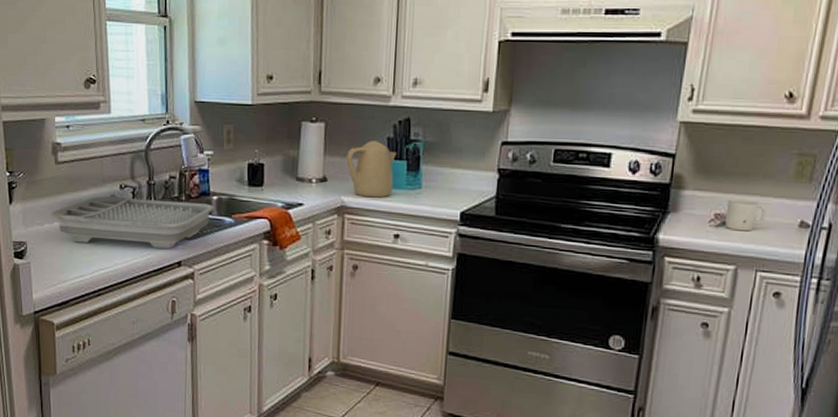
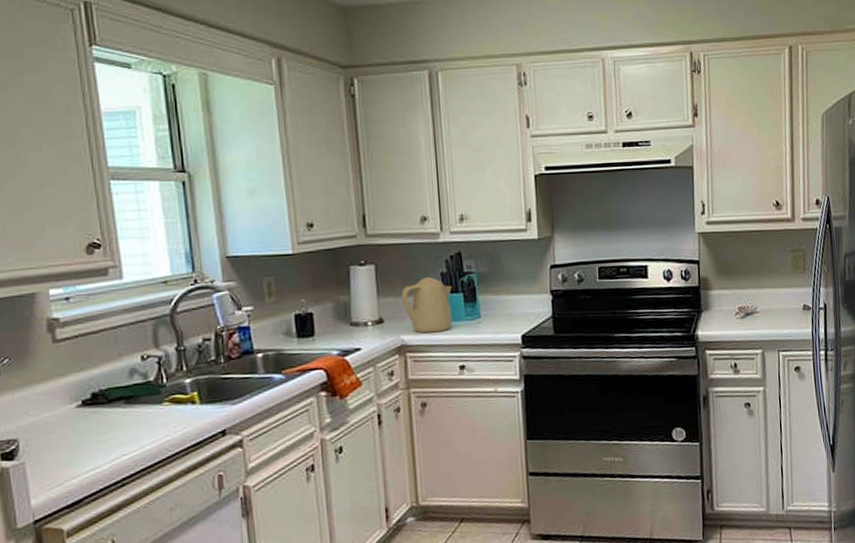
dish rack: present [51,196,216,249] -> none [50,362,262,430]
mug: present [724,199,767,232] -> none [746,293,778,320]

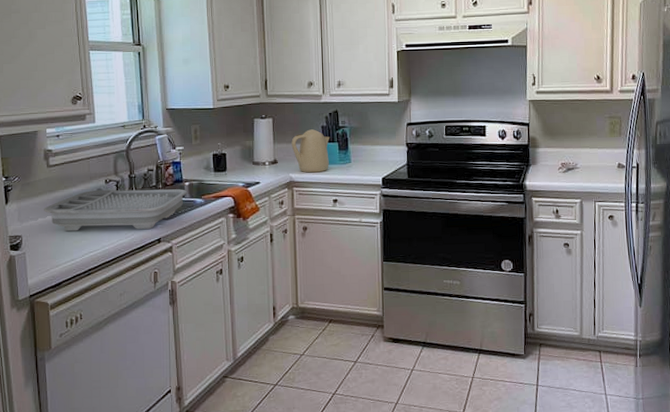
dish rack: none [50,362,262,430] -> present [44,189,188,232]

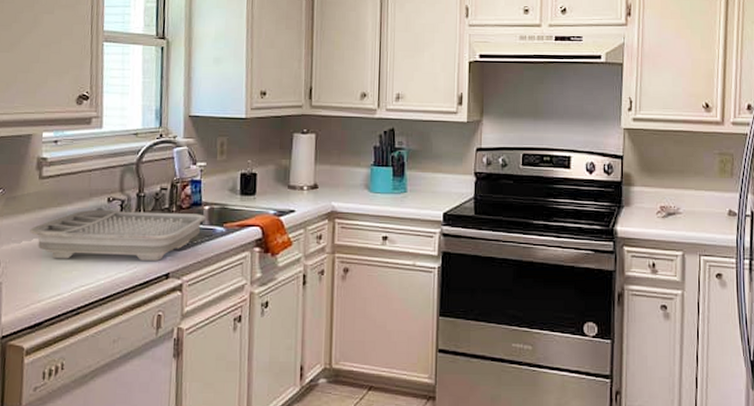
kettle: present [291,129,330,173] -> none [336,149,384,202]

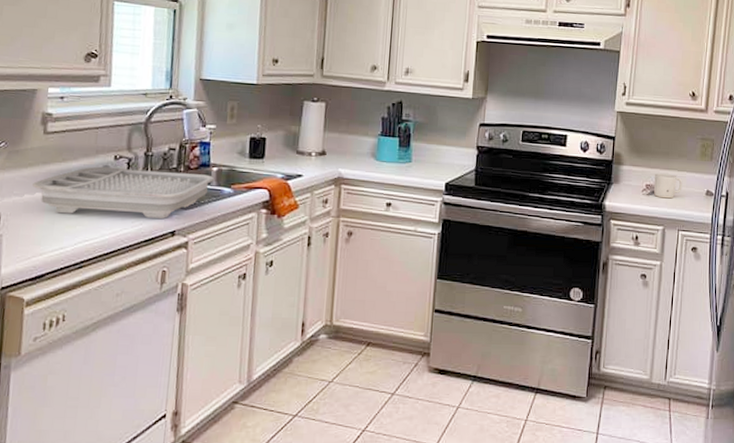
mug: none [669,194,701,221] -> present [653,173,683,199]

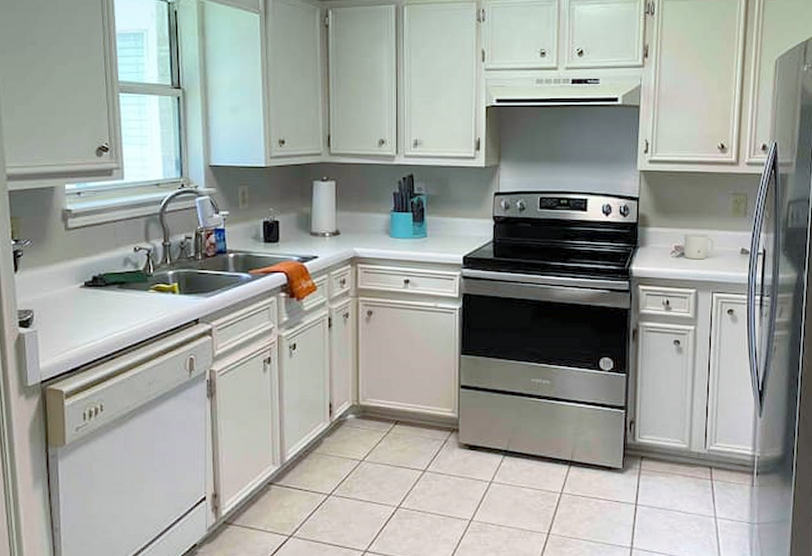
dish rack: present [32,166,215,219] -> none [60,259,232,307]

